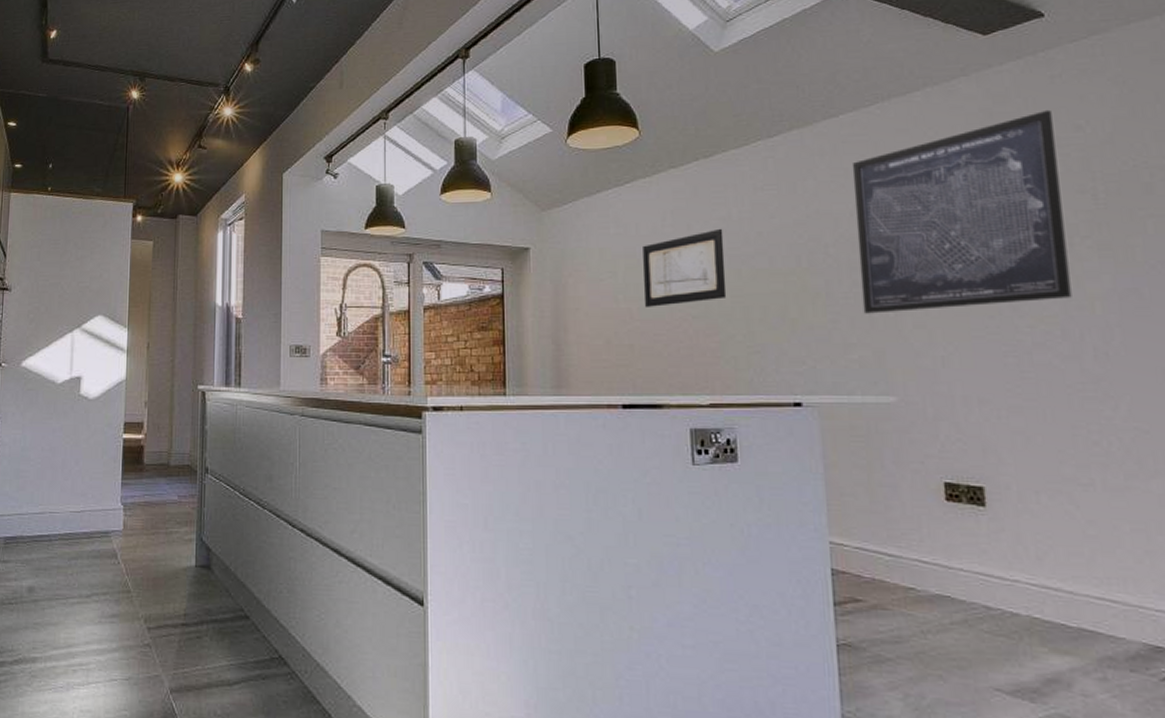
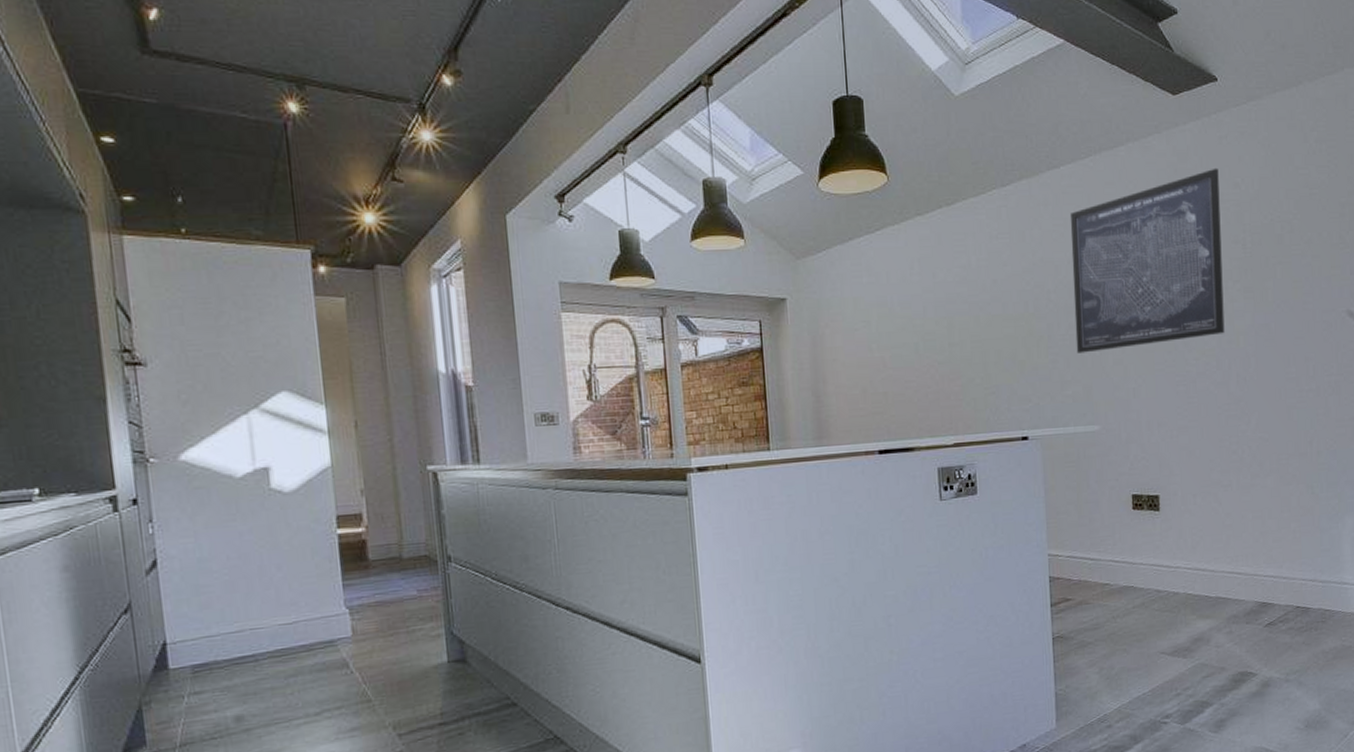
wall art: present [643,228,727,308] -> none [893,276,968,357]

